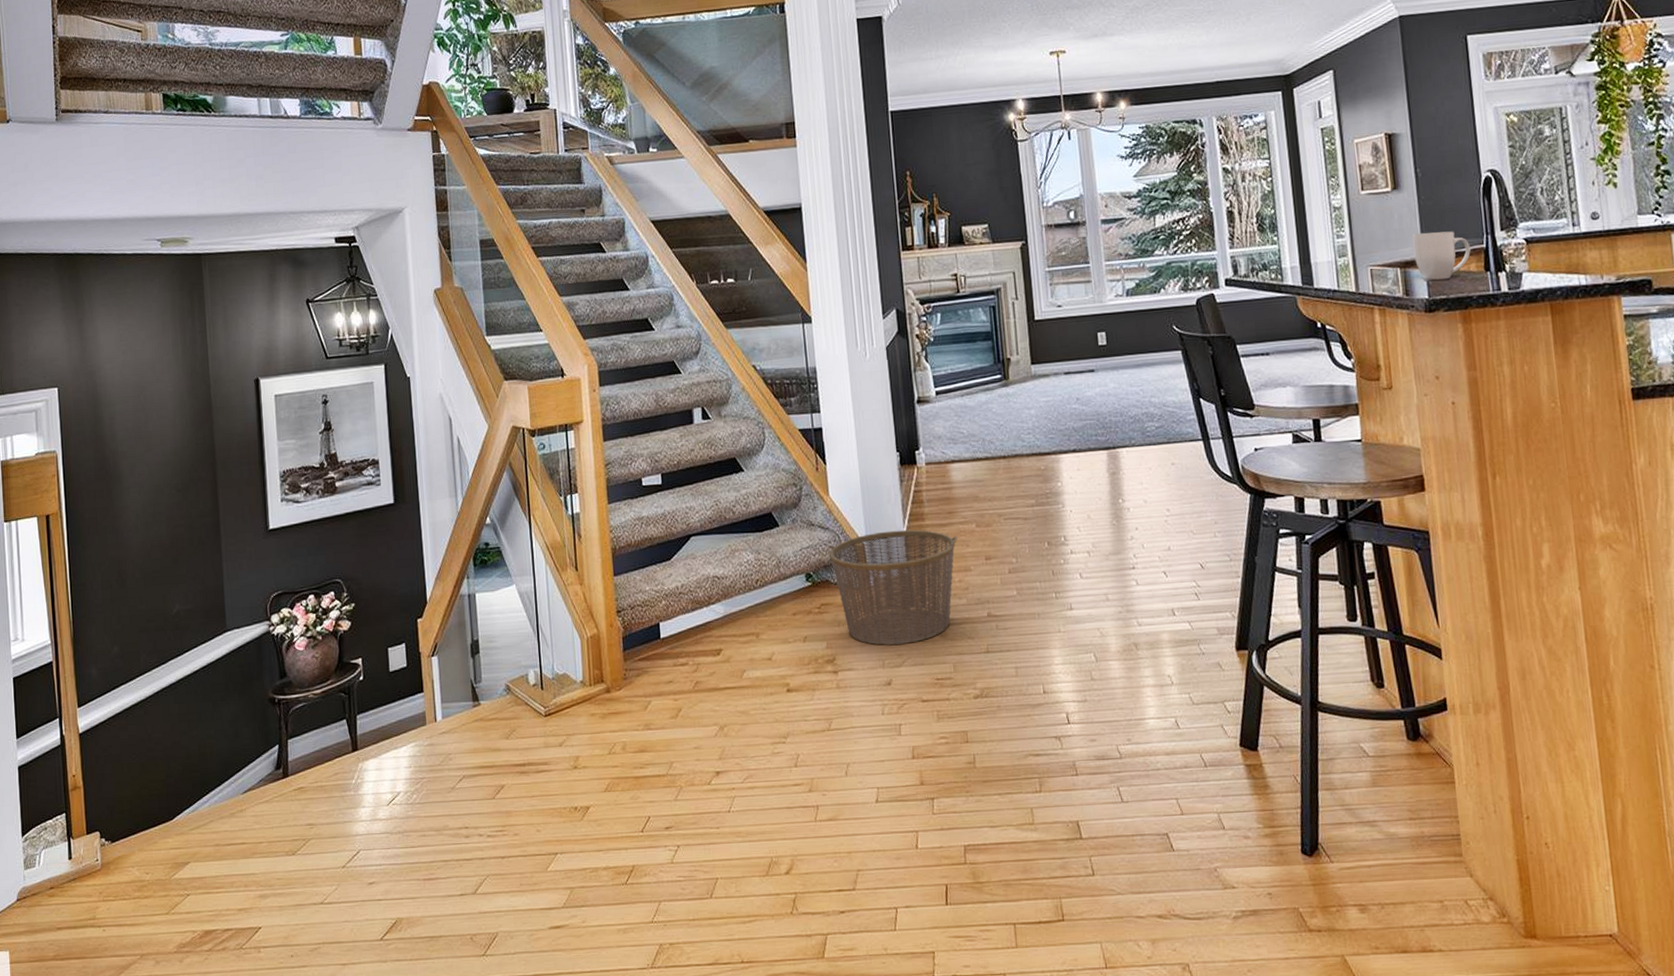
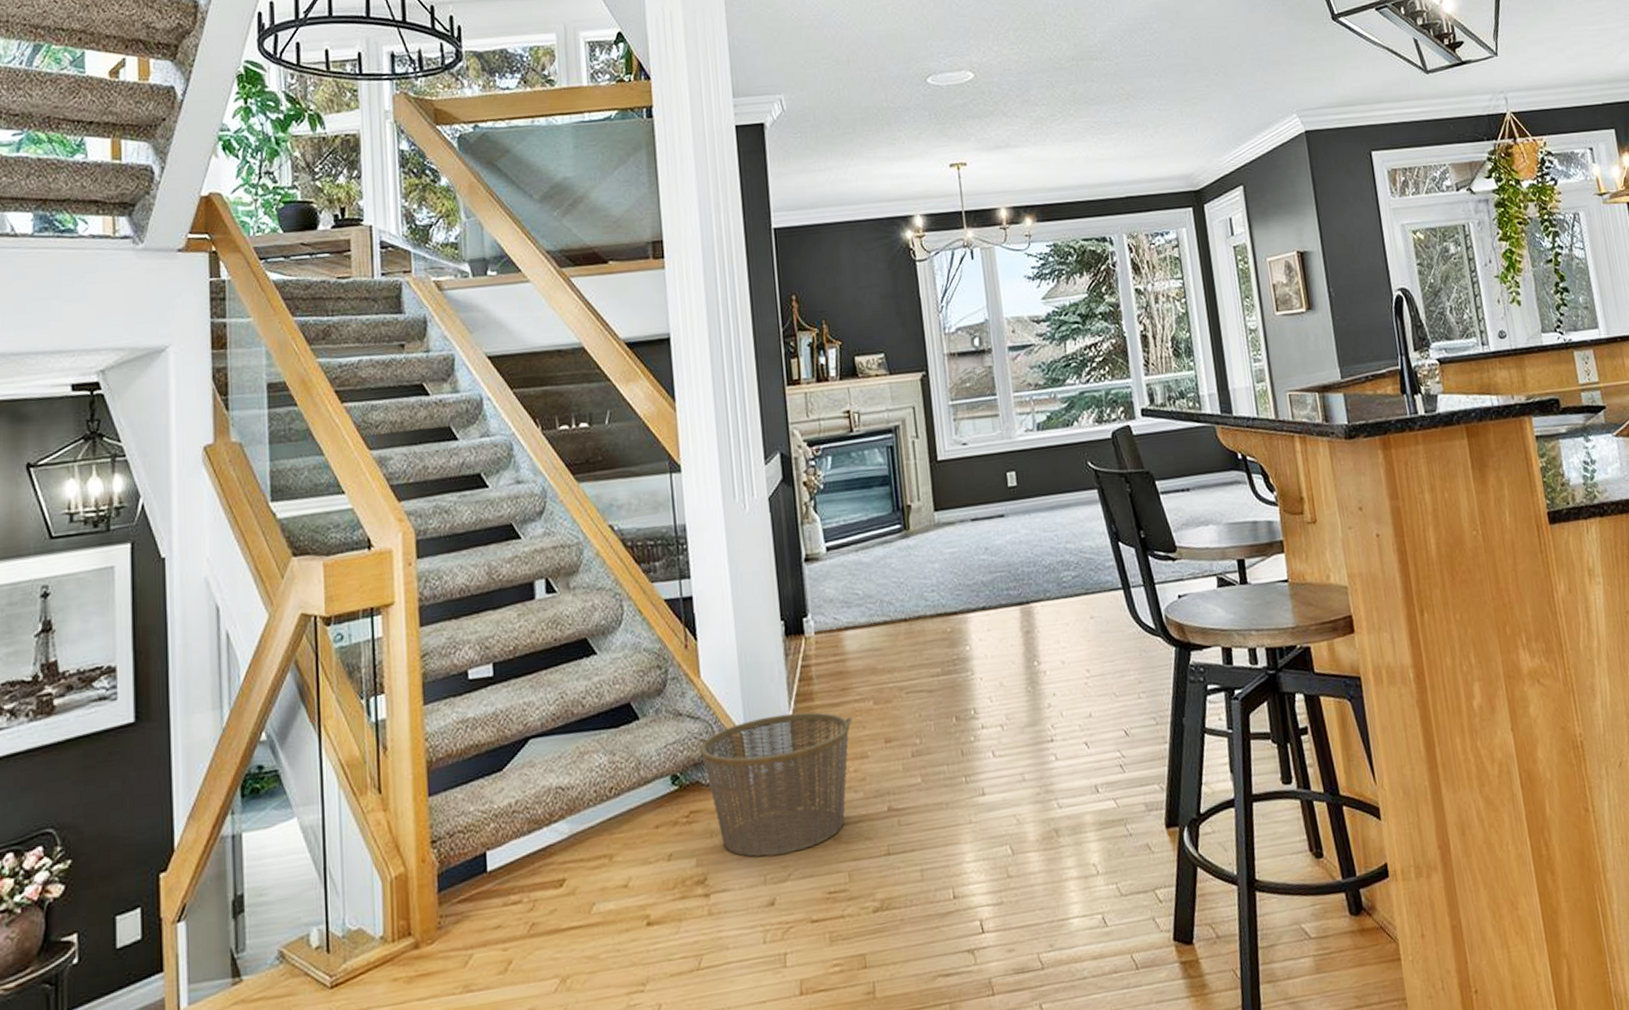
mug: present [1412,231,1471,282] -> none [1329,352,1387,407]

